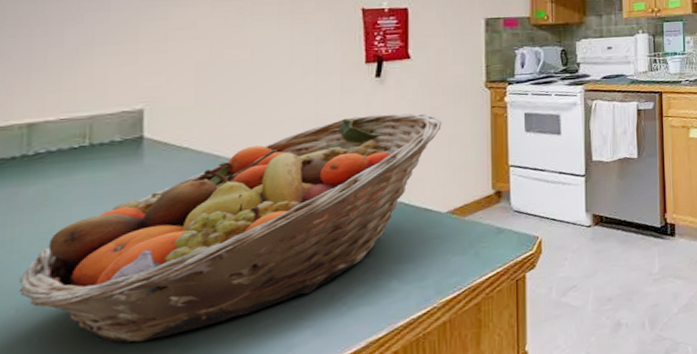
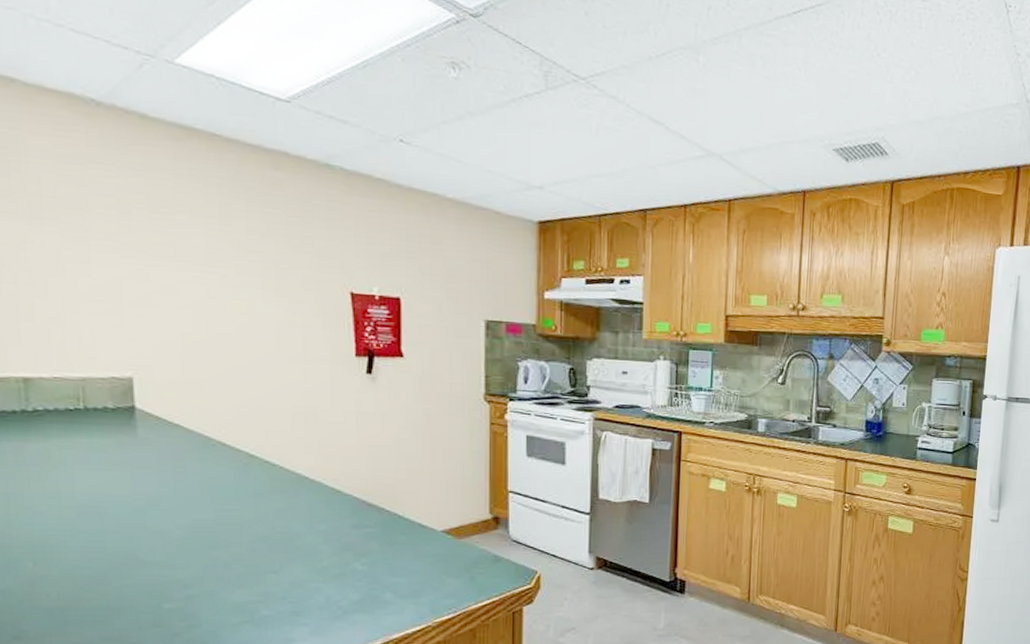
fruit basket: present [18,113,442,343] -> none [32,415,437,611]

